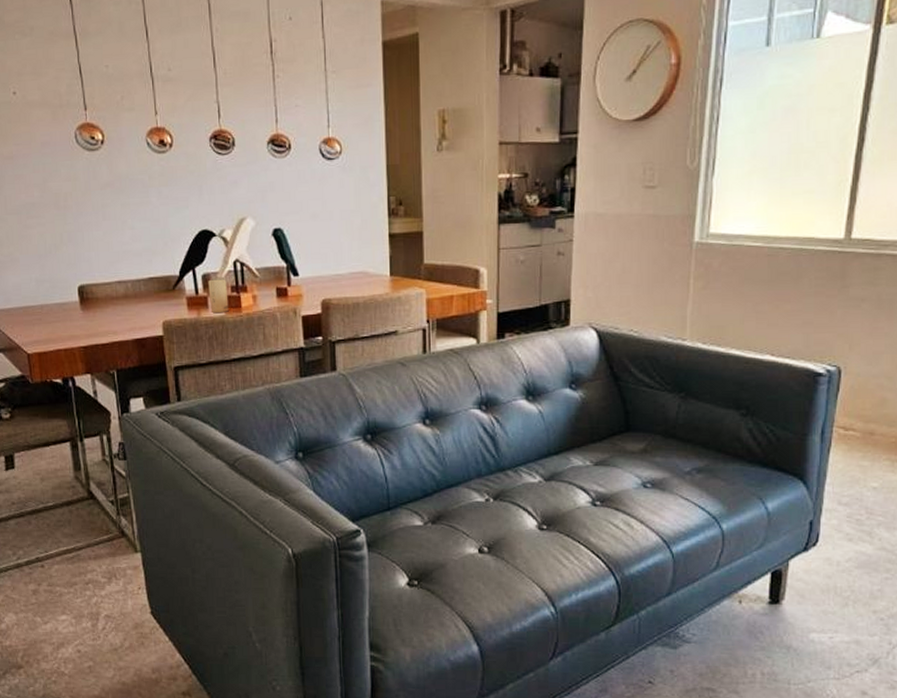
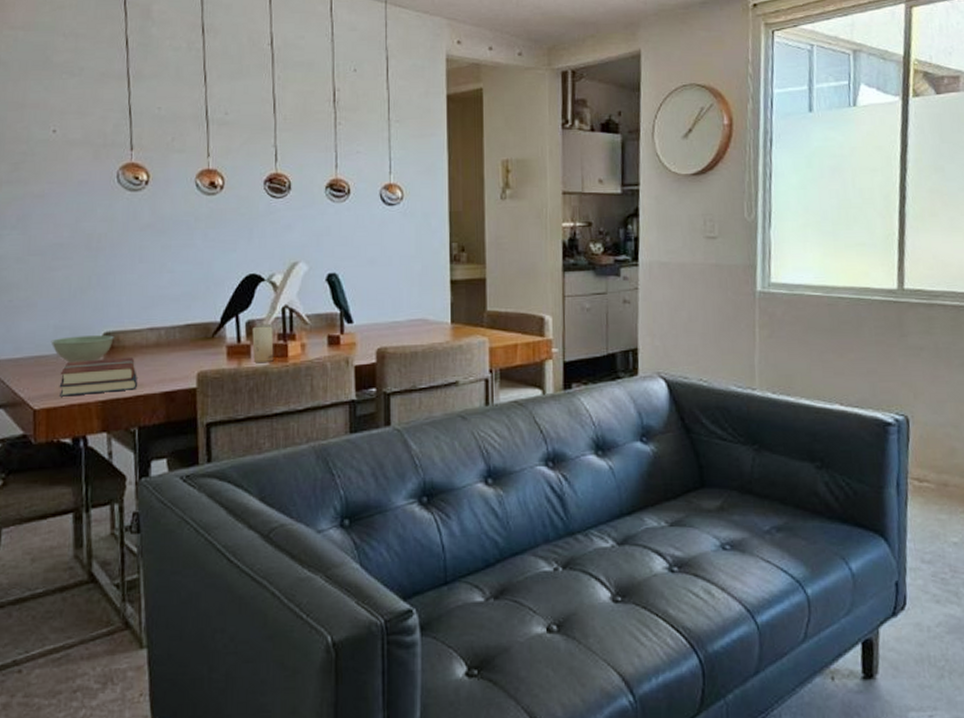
bowl: none [34,288,88,313] -> present [50,335,114,363]
books: none [46,307,112,342] -> present [59,356,137,397]

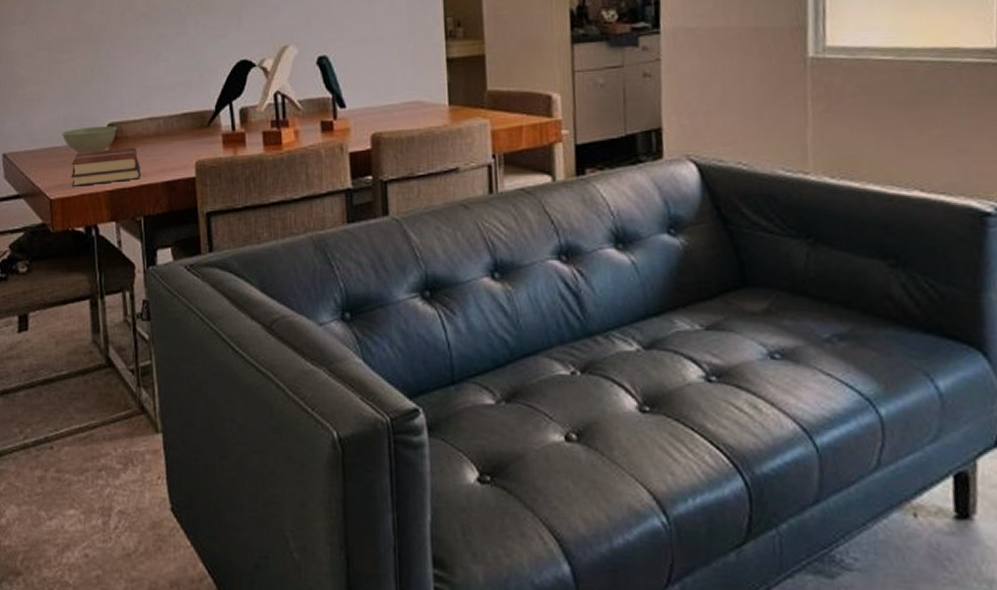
candle: present [252,326,274,364] -> none [246,113,268,152]

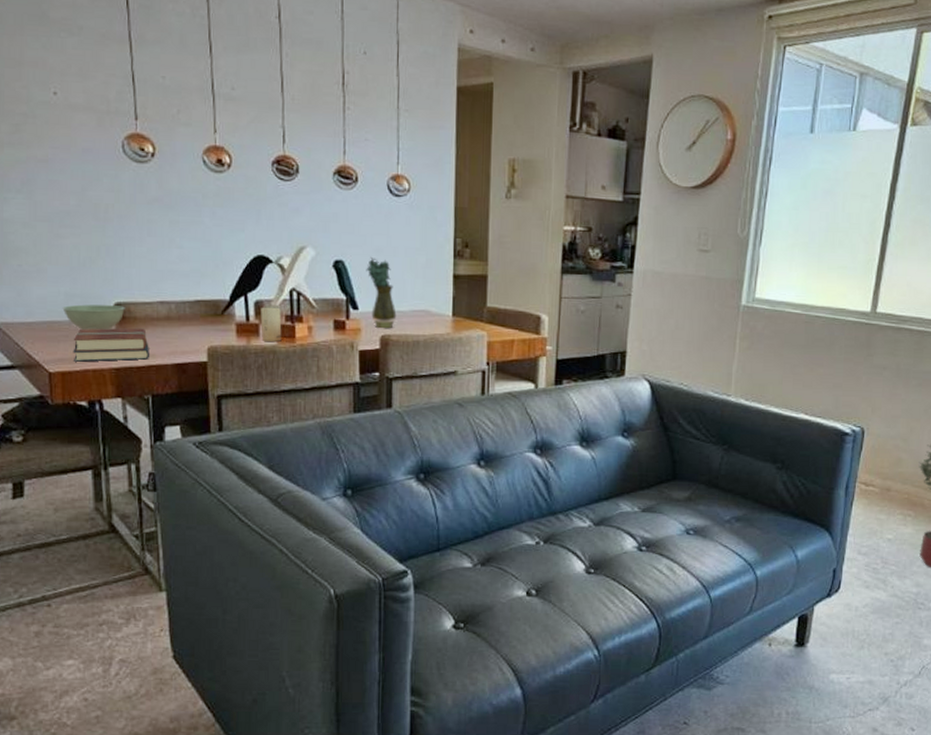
candle: none [246,113,268,152] -> present [260,307,282,343]
vase: none [351,48,387,127] -> present [366,256,397,329]

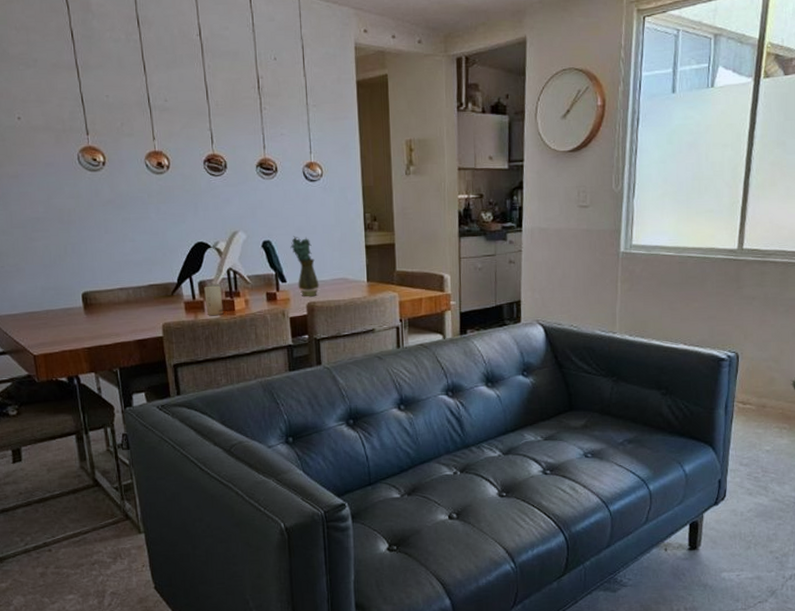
bowl: present [62,304,125,330] -> none [40,294,92,317]
books: present [73,327,149,362] -> none [51,312,115,345]

